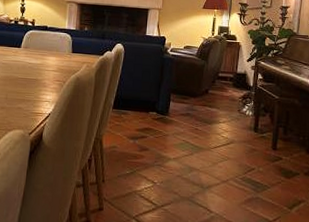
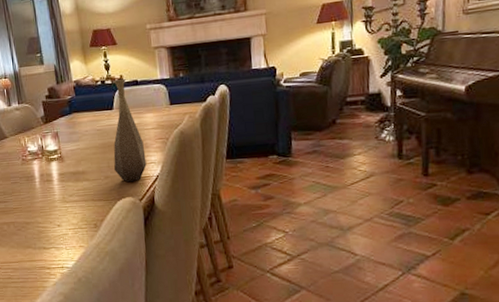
bottle: none [10,22,43,116] -> present [113,78,147,183]

